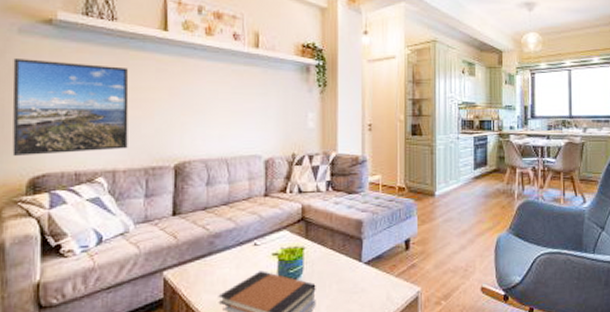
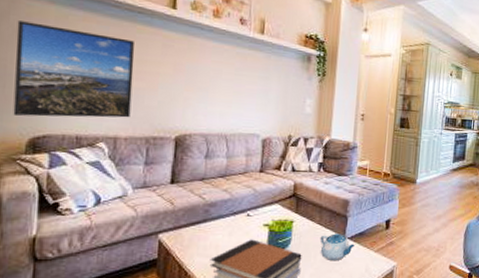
teapot: none [334,258,373,290] -> present [319,233,355,261]

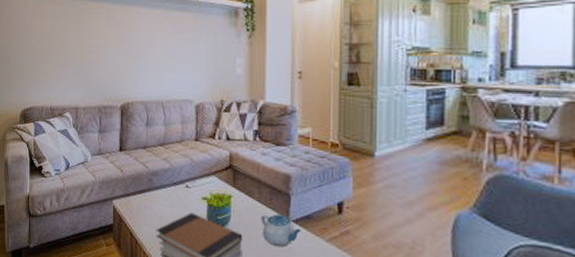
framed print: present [13,21,135,118] -> none [10,12,87,91]

